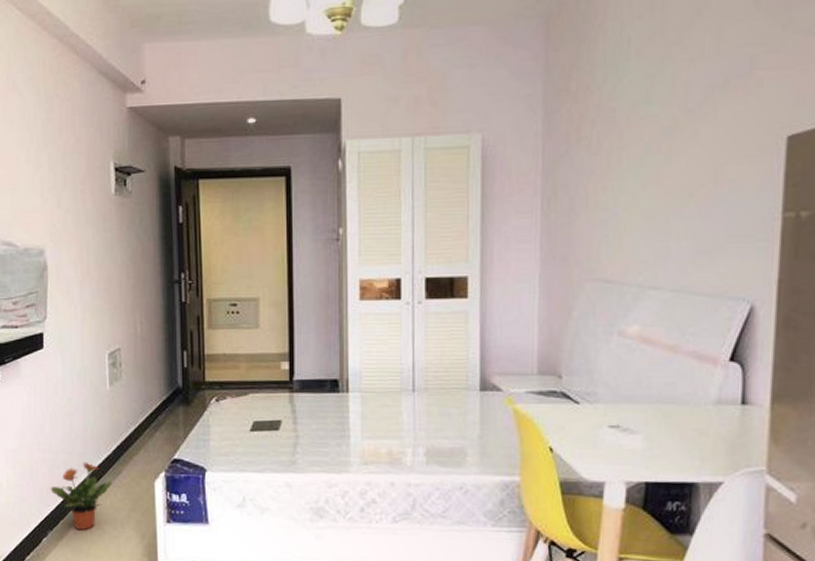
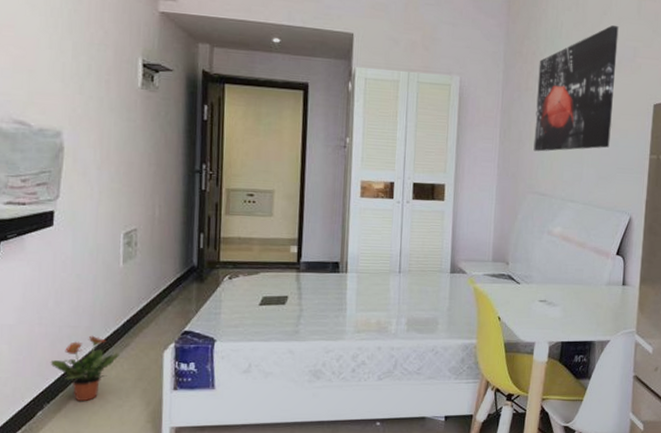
wall art: none [592,28,723,223] -> present [533,25,619,152]

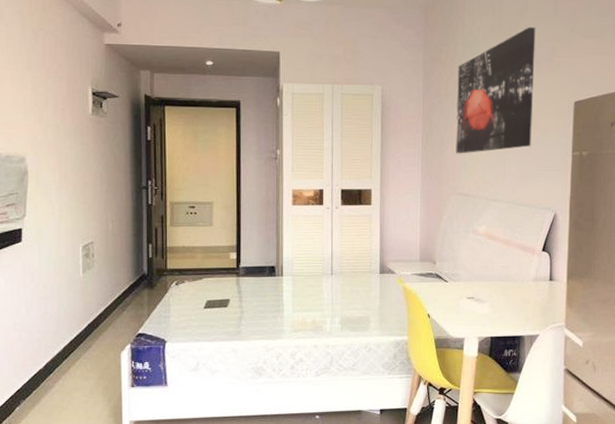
potted plant: present [50,335,119,401] -> none [24,339,83,398]

